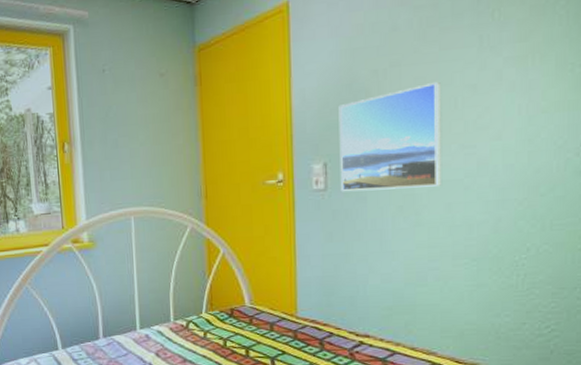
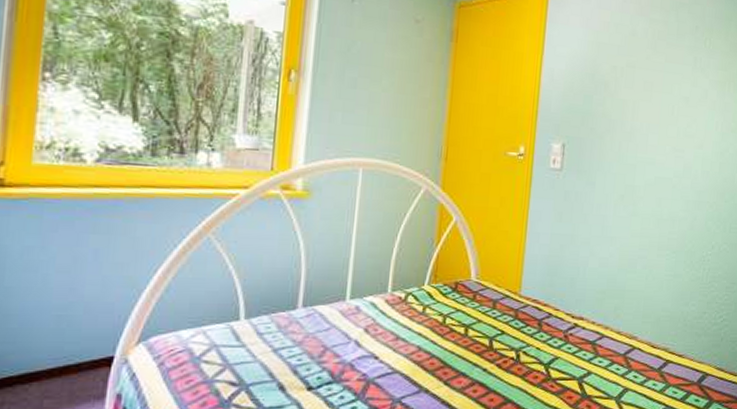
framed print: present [338,81,442,192] -> none [574,88,663,182]

